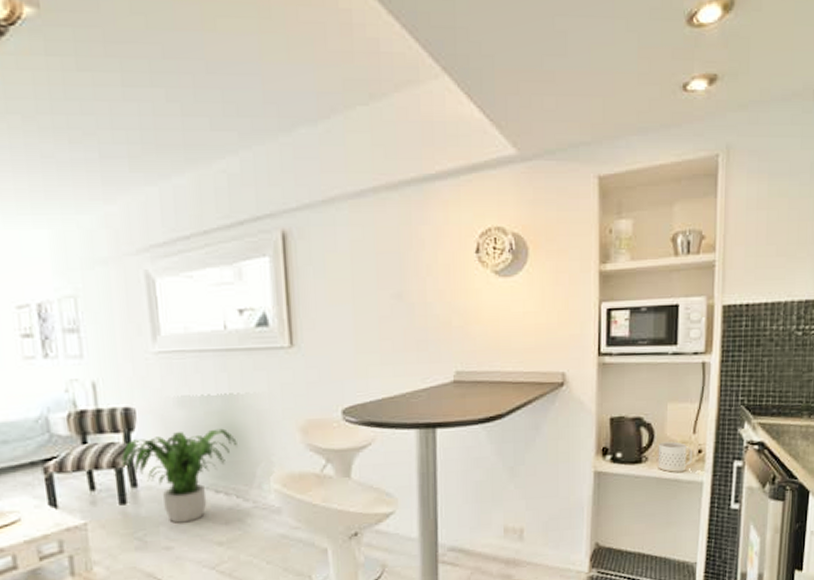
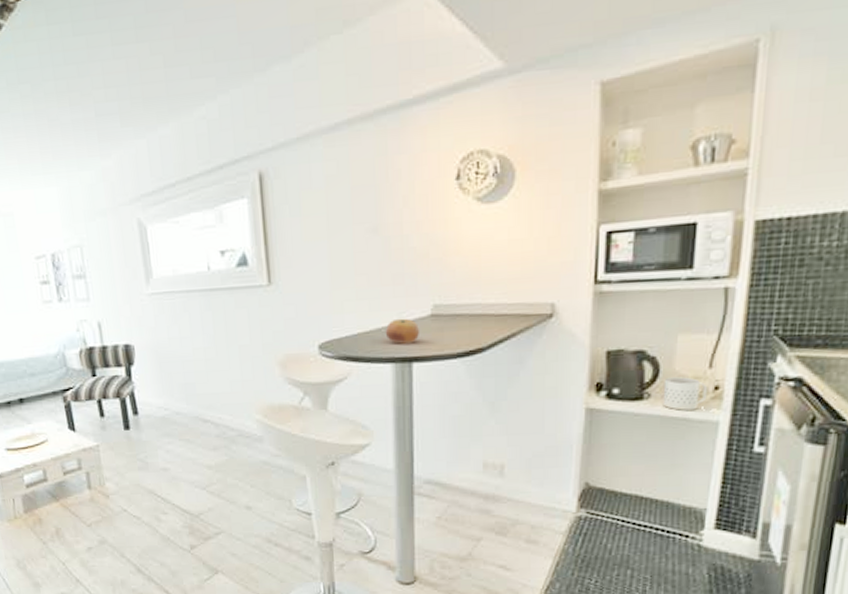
potted plant: present [121,428,237,523] -> none [124,363,222,448]
fruit: none [409,384,444,410] -> present [385,318,420,344]

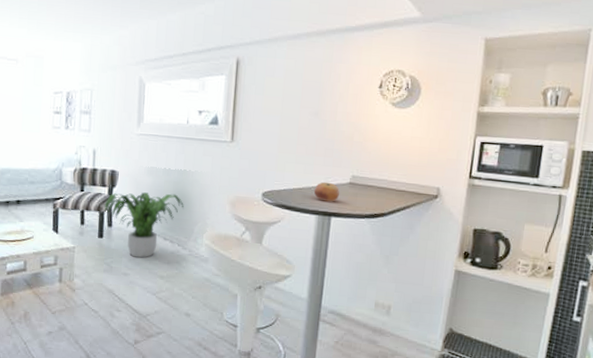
potted plant: none [124,363,222,448] -> present [104,192,184,258]
mug: present [662,377,708,411] -> none [510,255,544,282]

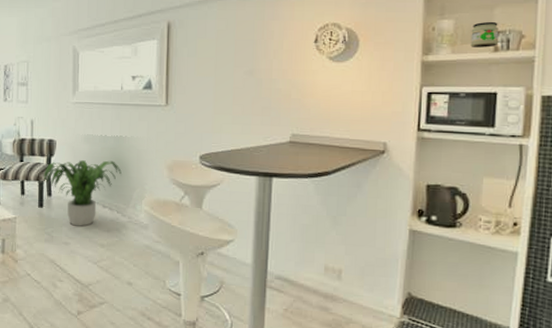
fruit: present [313,181,340,202] -> none [252,141,280,162]
jar: none [523,77,550,103] -> present [470,21,499,48]

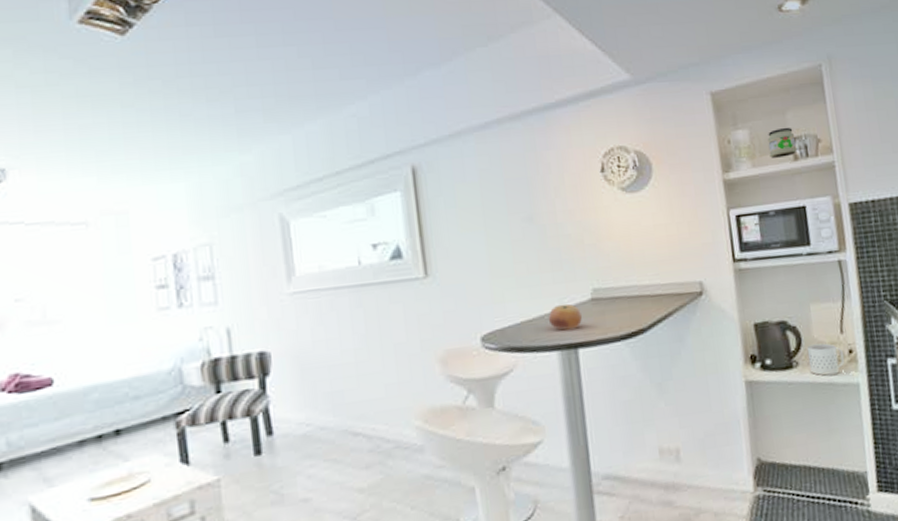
potted plant: present [43,160,122,227] -> none [256,365,376,472]
fruit: none [252,141,280,162] -> present [548,303,583,330]
mug: none [472,211,508,240] -> present [806,343,845,376]

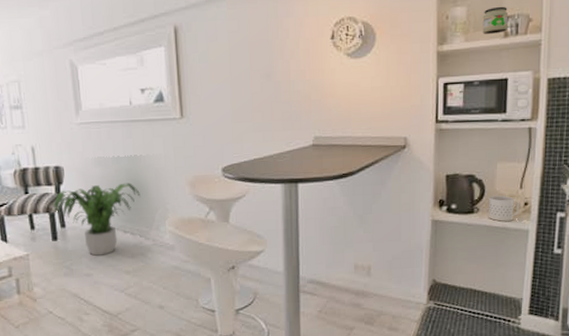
potted plant: none [256,365,376,472] -> present [53,182,140,256]
fruit: present [548,303,583,330] -> none [276,147,304,168]

